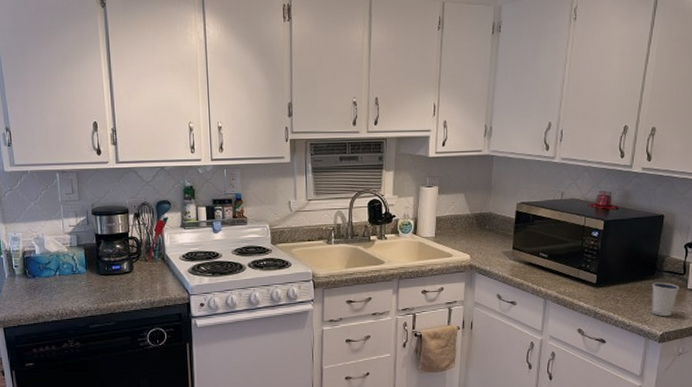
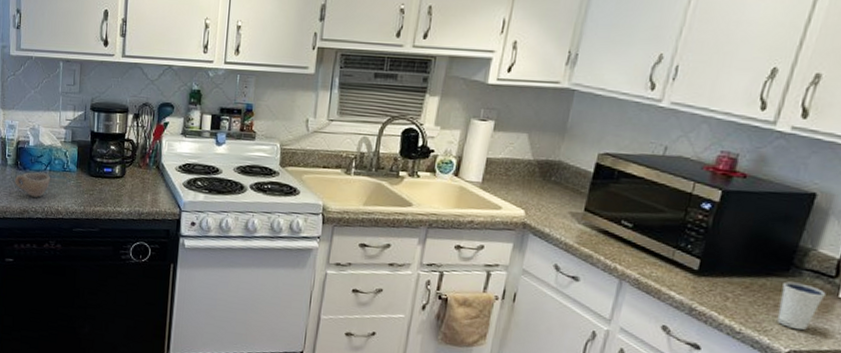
cup: none [25,278,62,302] -> present [15,172,51,198]

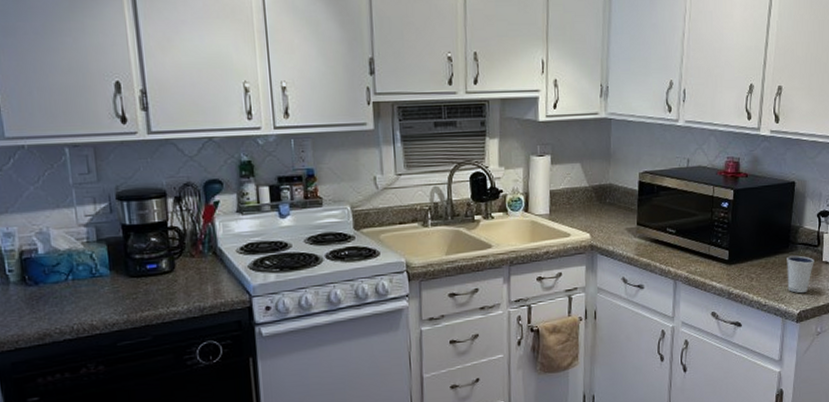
cup: present [15,172,51,198] -> none [24,284,77,316]

